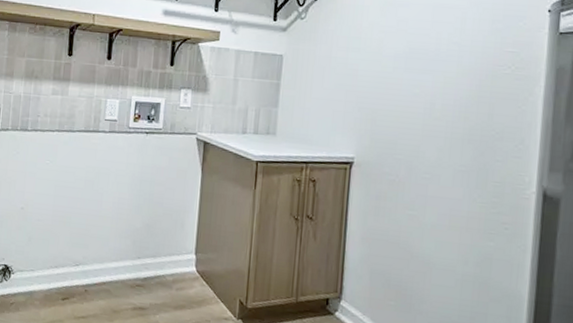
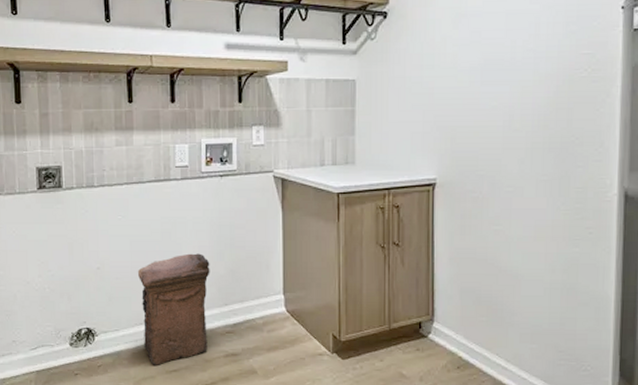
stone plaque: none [56,203,128,310] -> present [137,253,210,365]

